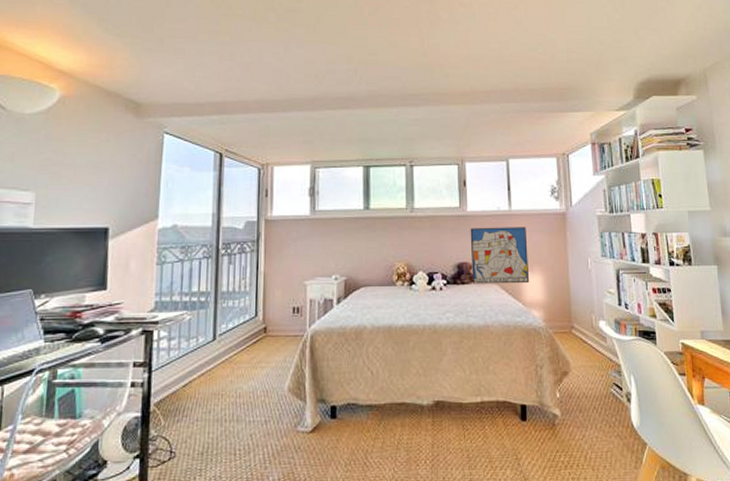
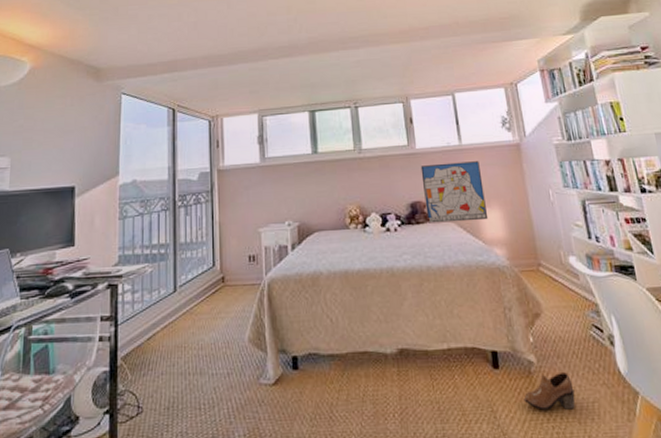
shoe: none [546,425,592,459] -> present [524,372,576,411]

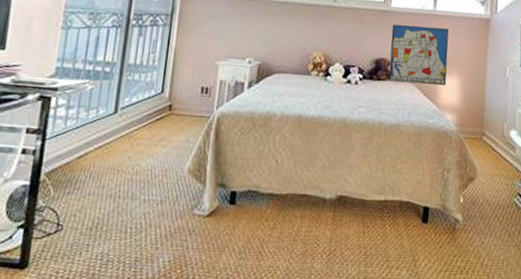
shoe: present [524,372,576,411] -> none [443,232,490,265]

